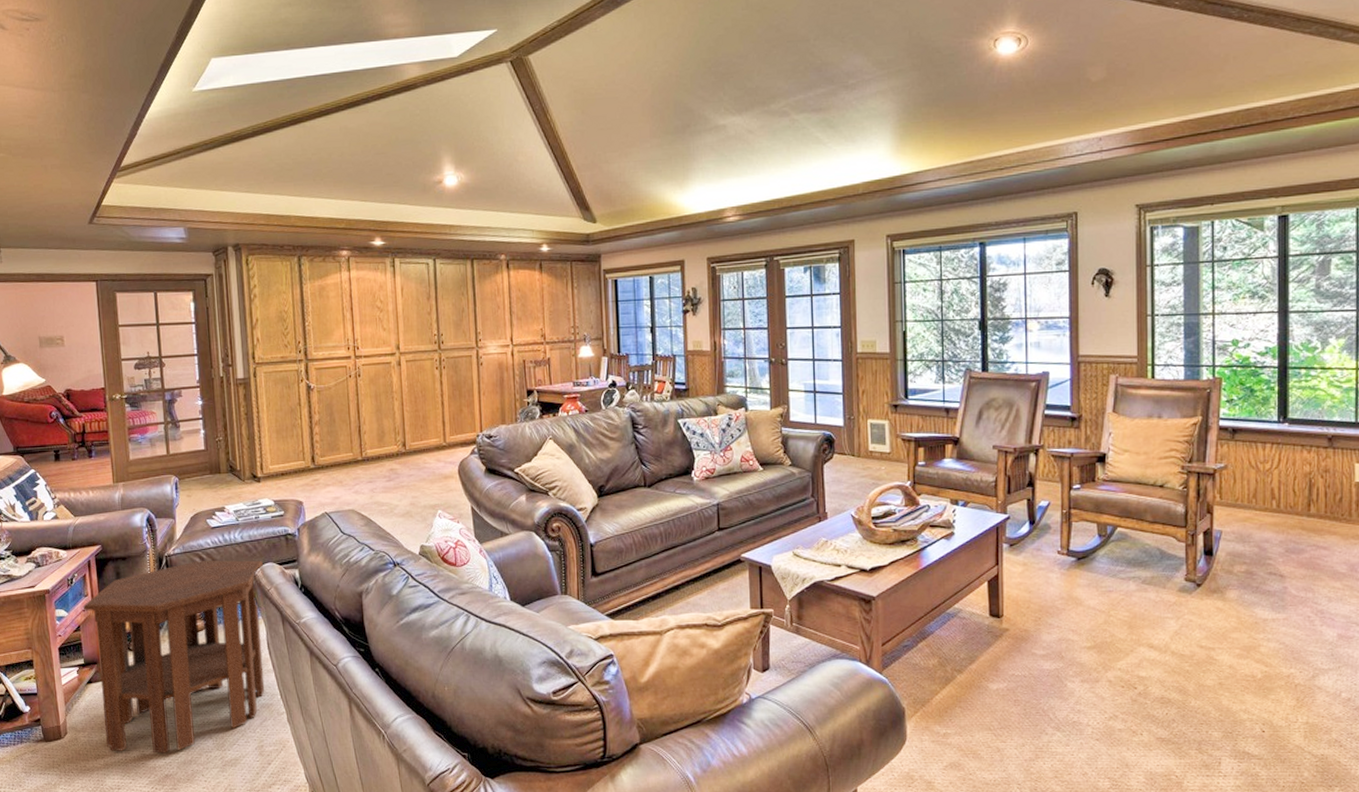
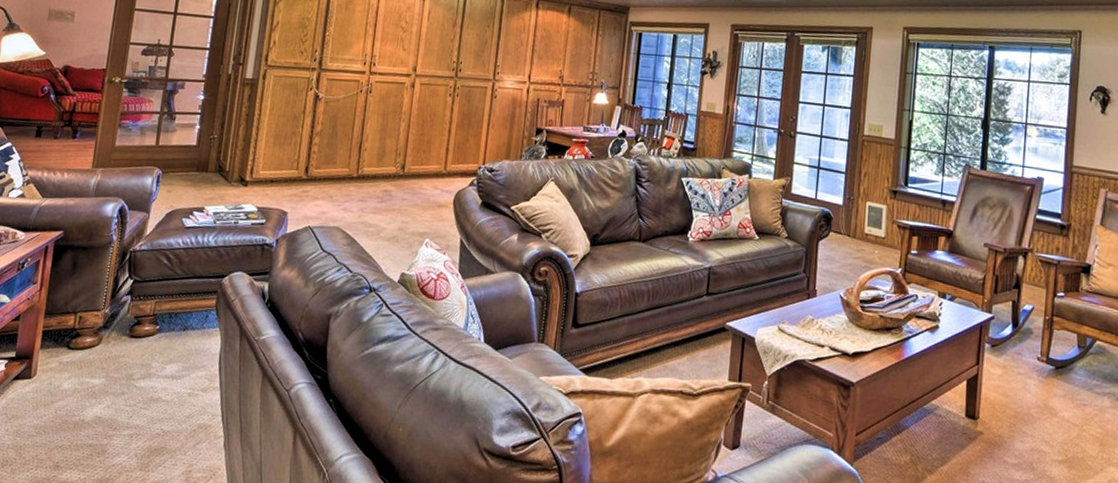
side table: present [83,560,265,753] -> none [18,260,232,468]

